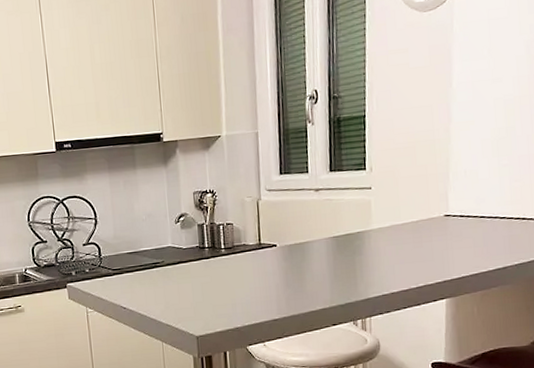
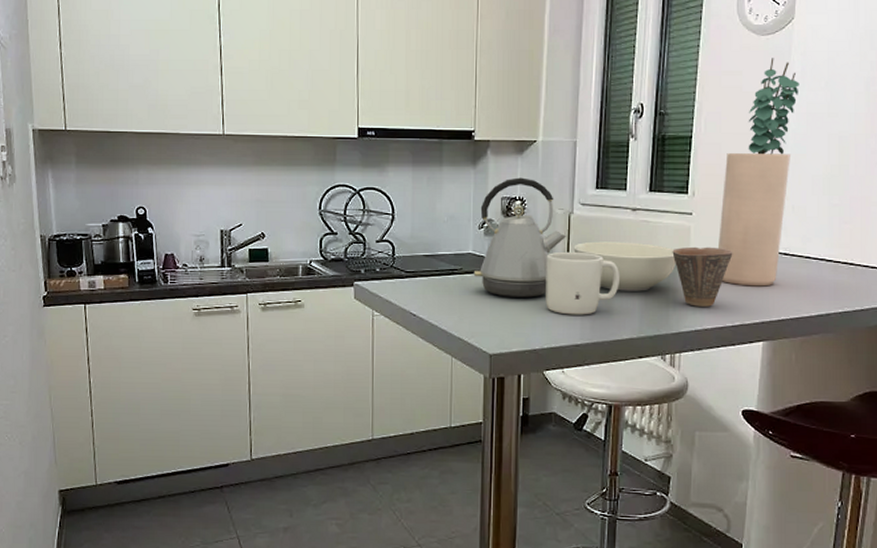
kettle: none [174,171,257,283] -> present [473,177,567,299]
mug: none [239,234,310,294] -> present [546,251,621,315]
bowl: none [264,220,360,267] -> present [573,241,676,291]
cup: none [355,217,413,274] -> present [672,246,733,307]
vase: none [397,32,463,250] -> present [717,58,799,287]

